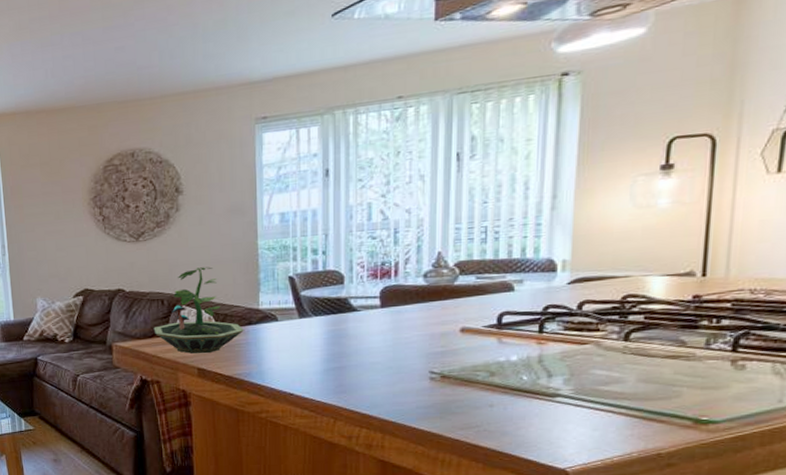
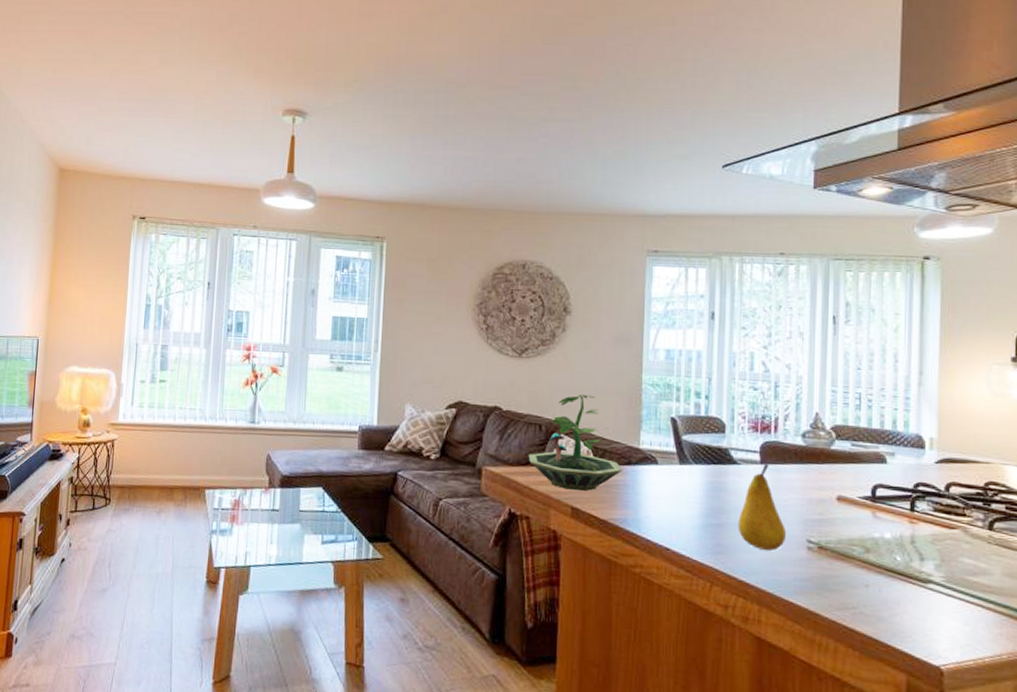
fruit: none [359,307,409,386] -> present [738,464,787,551]

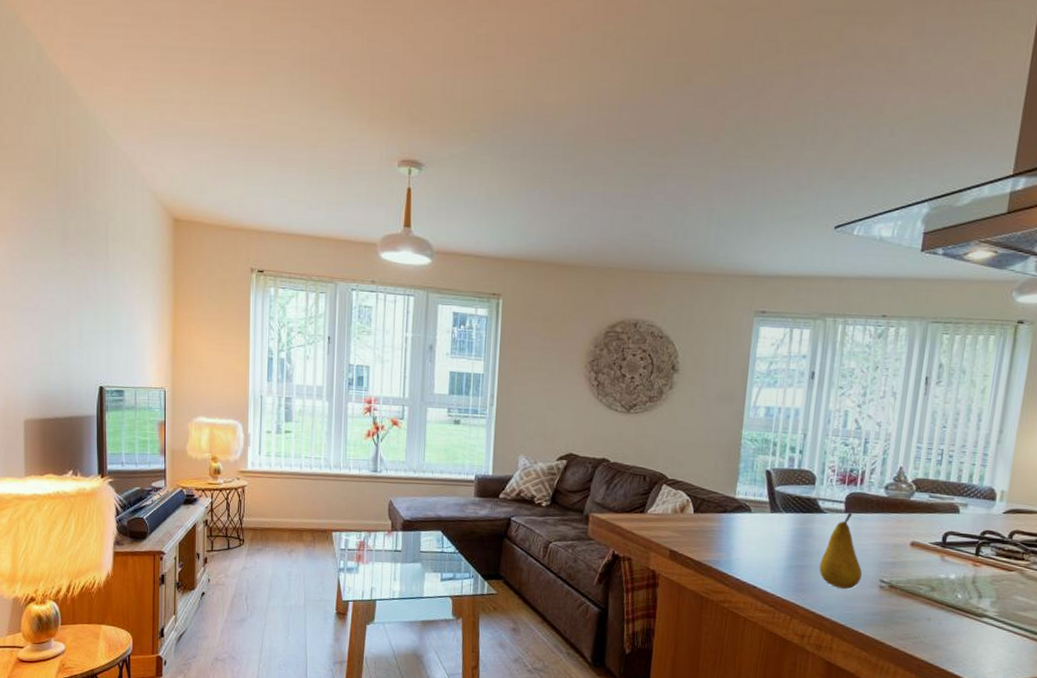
terrarium: present [528,394,623,492] -> none [632,448,719,536]

